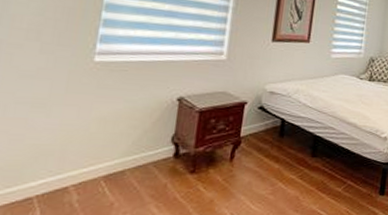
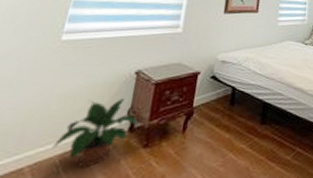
potted plant: none [95,125,184,190] -> present [52,98,138,168]

